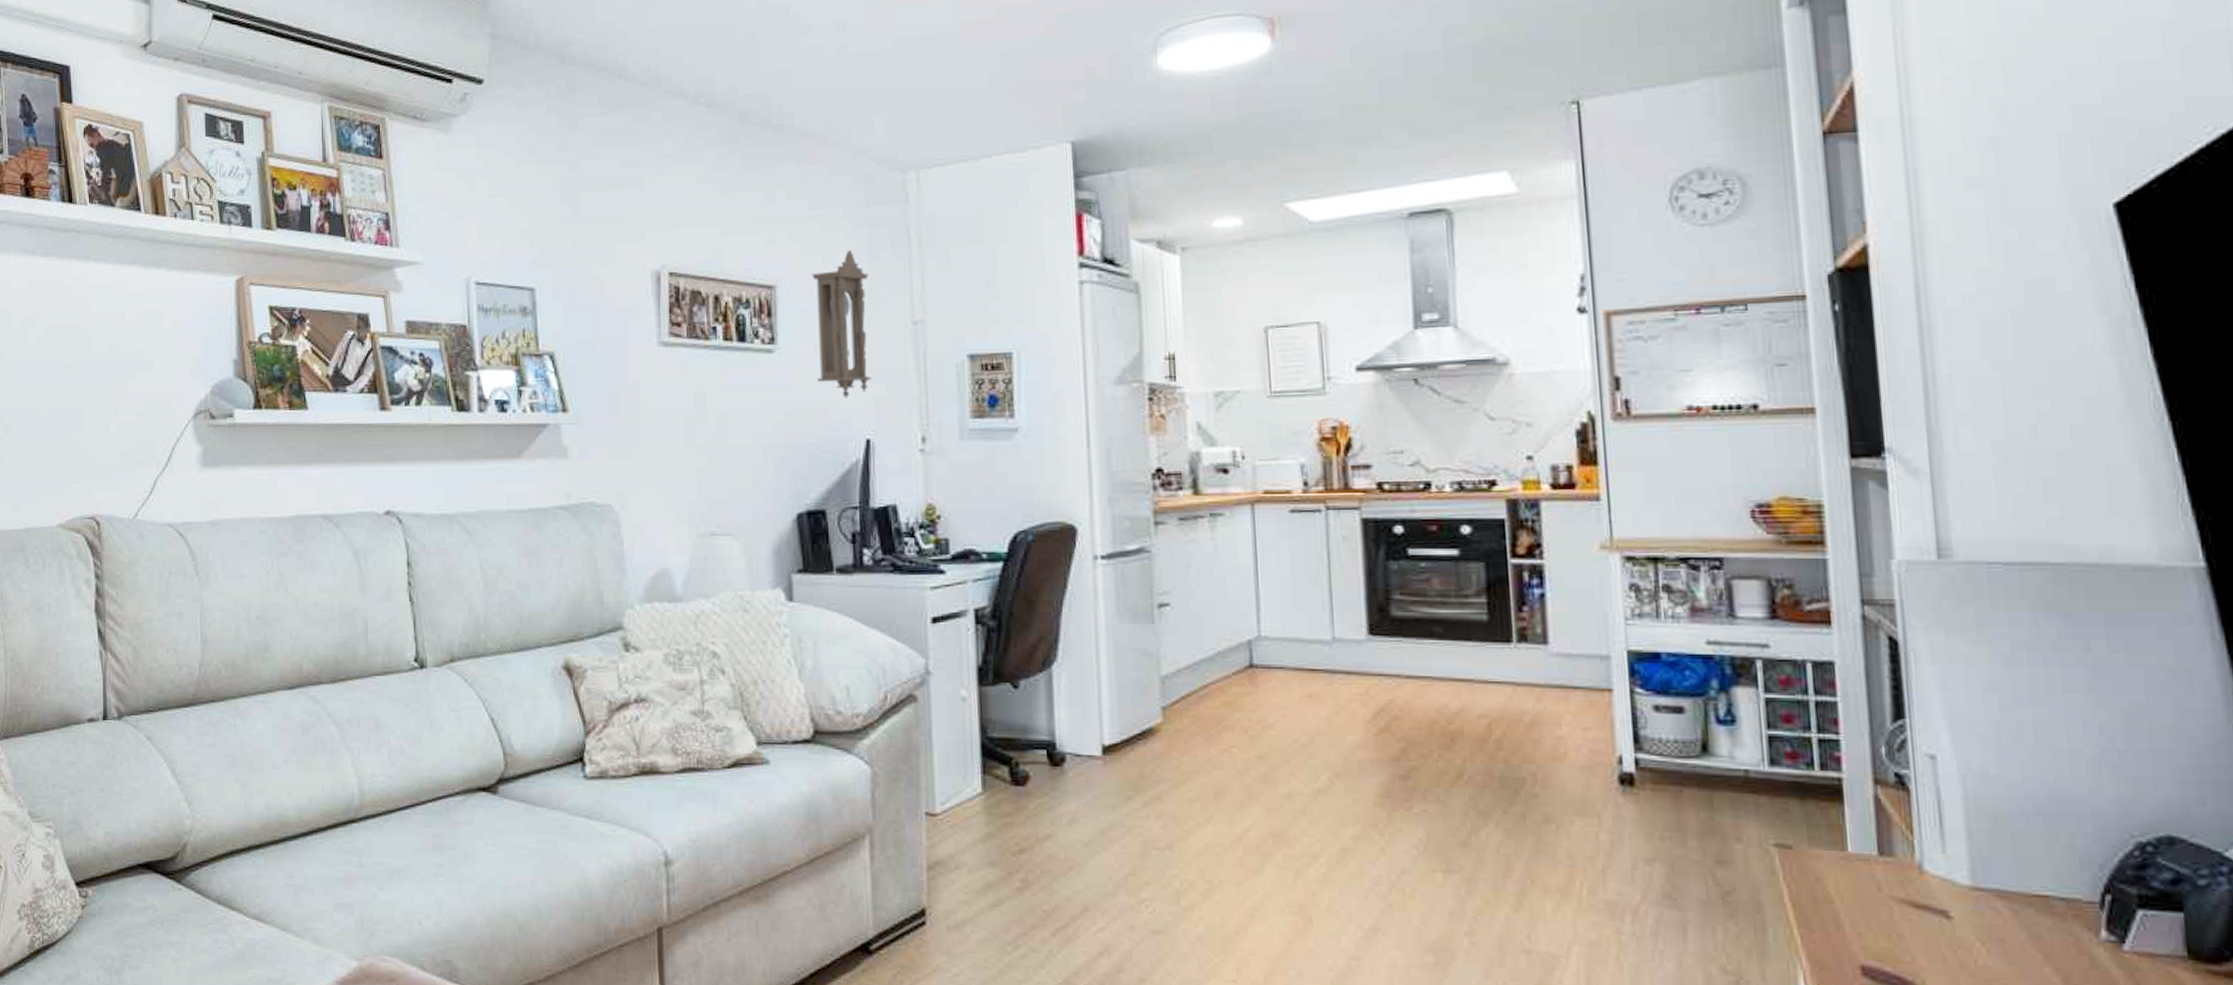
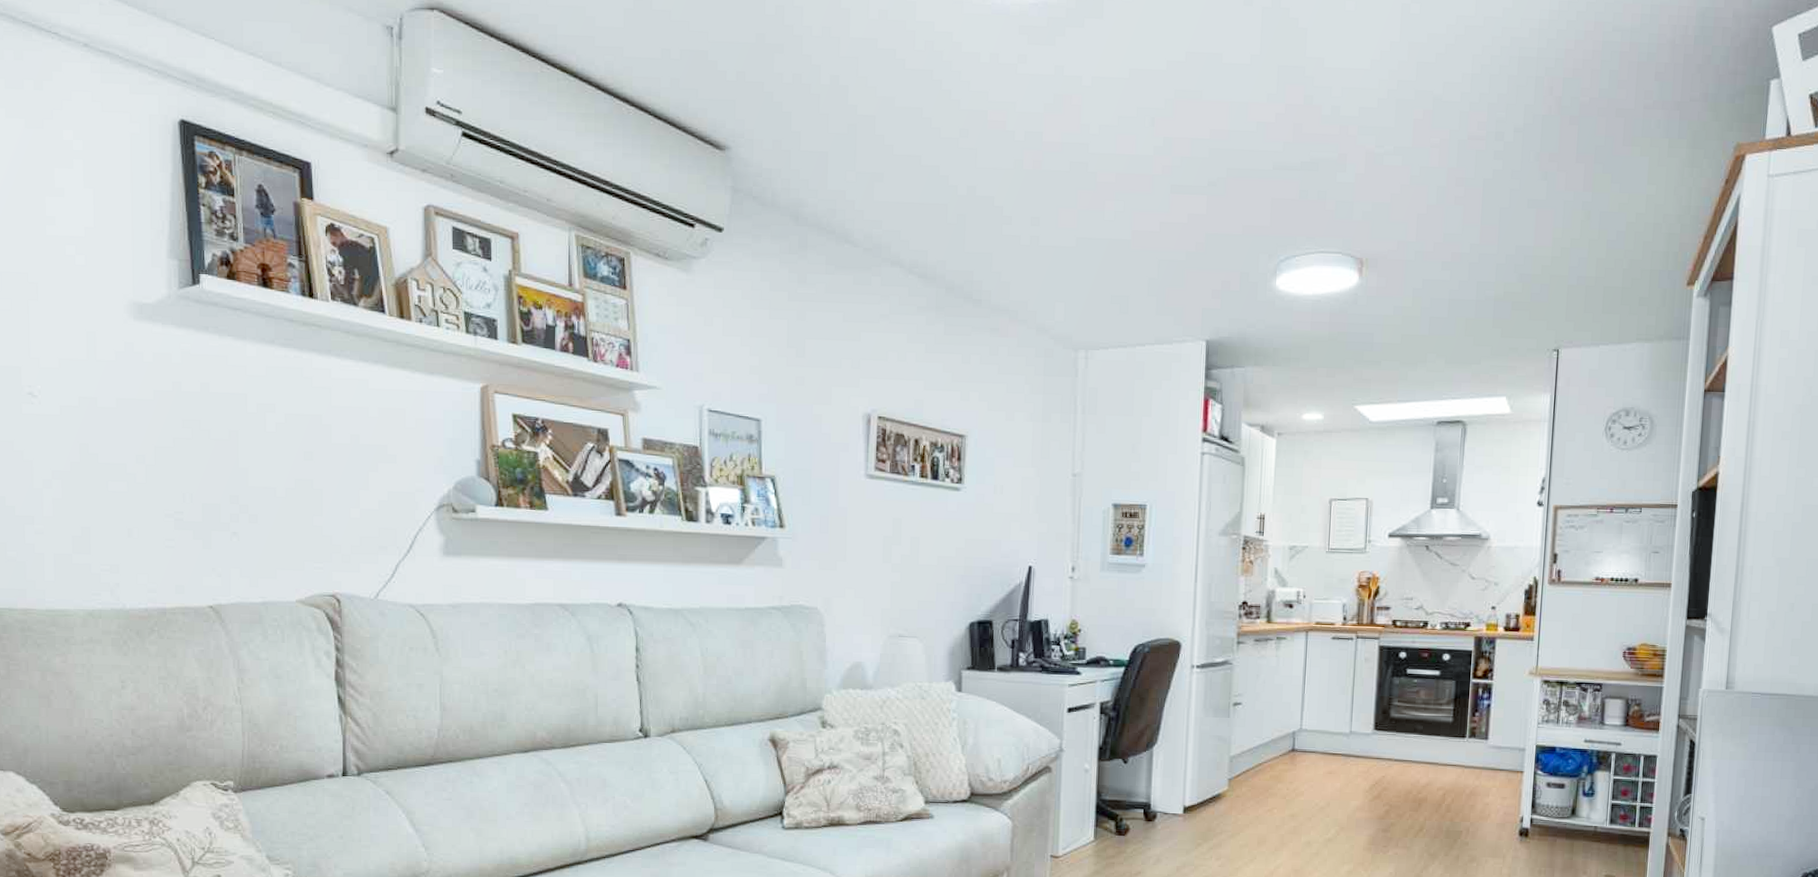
pendulum clock: present [812,250,872,399] -> none [994,411,1041,532]

